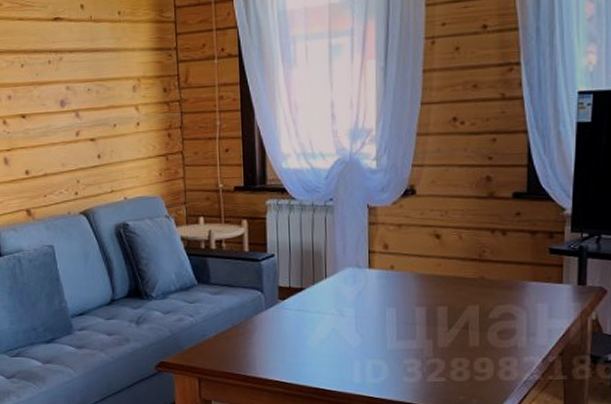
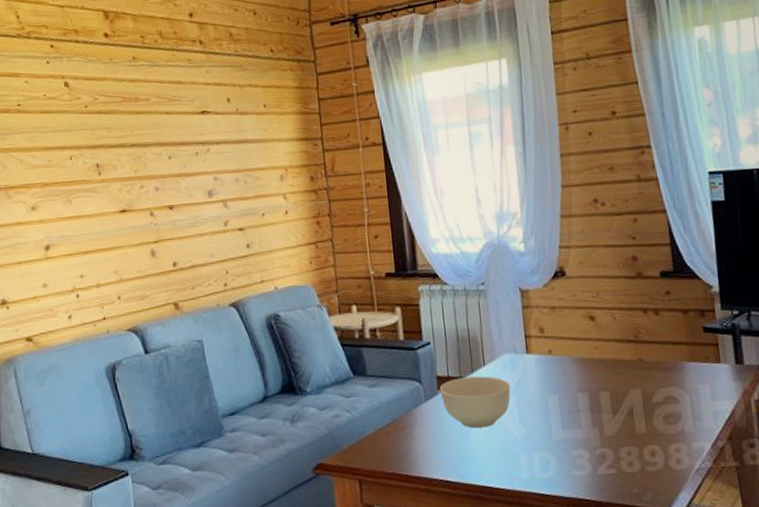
bowl: none [280,288,350,336] -> present [439,376,511,428]

